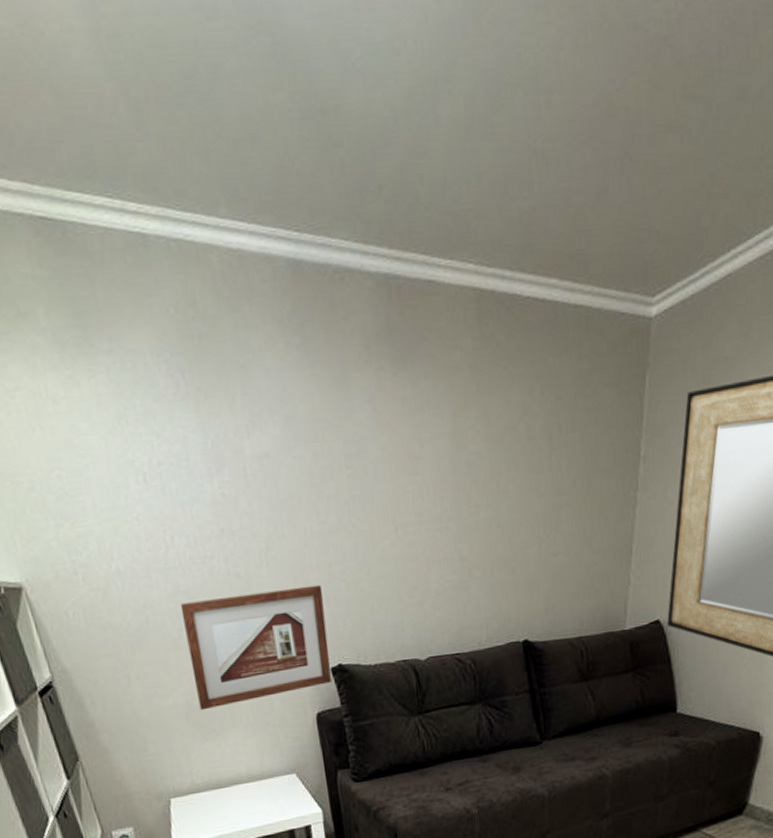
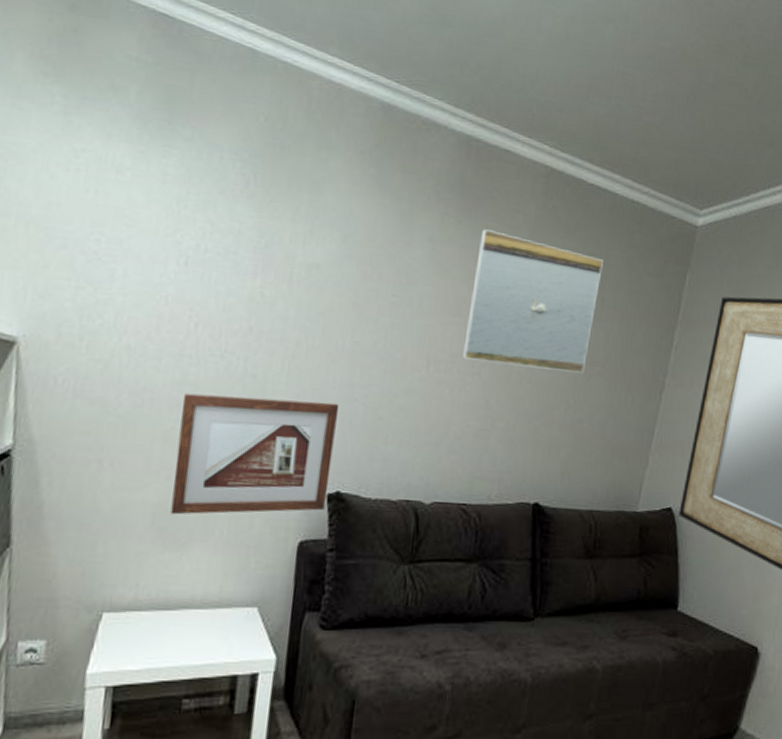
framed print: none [420,375,554,517] -> present [462,229,603,373]

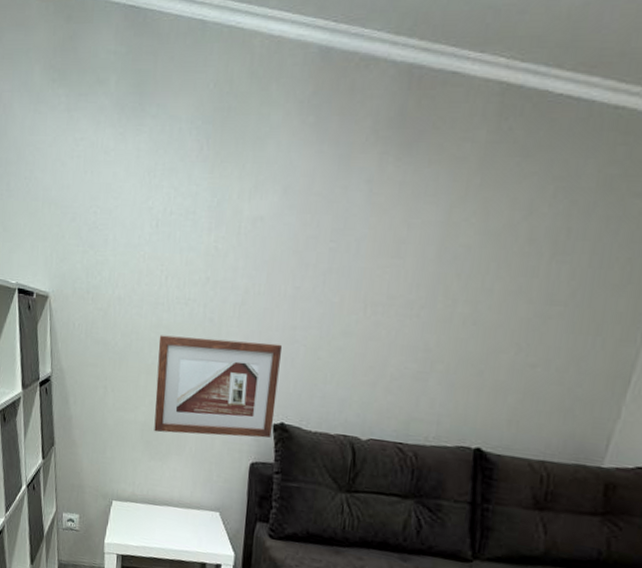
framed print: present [462,229,603,373] -> none [400,164,572,313]

